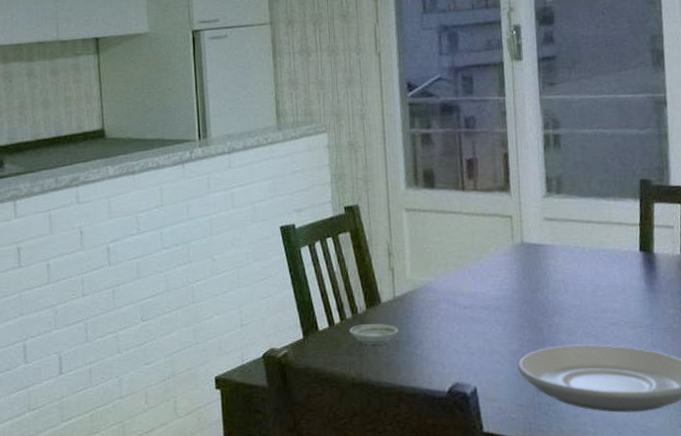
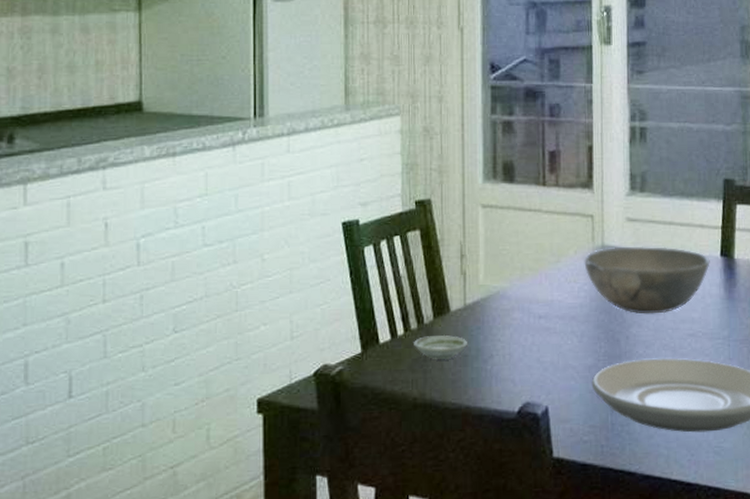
bowl: none [505,243,630,305] -> present [584,246,710,314]

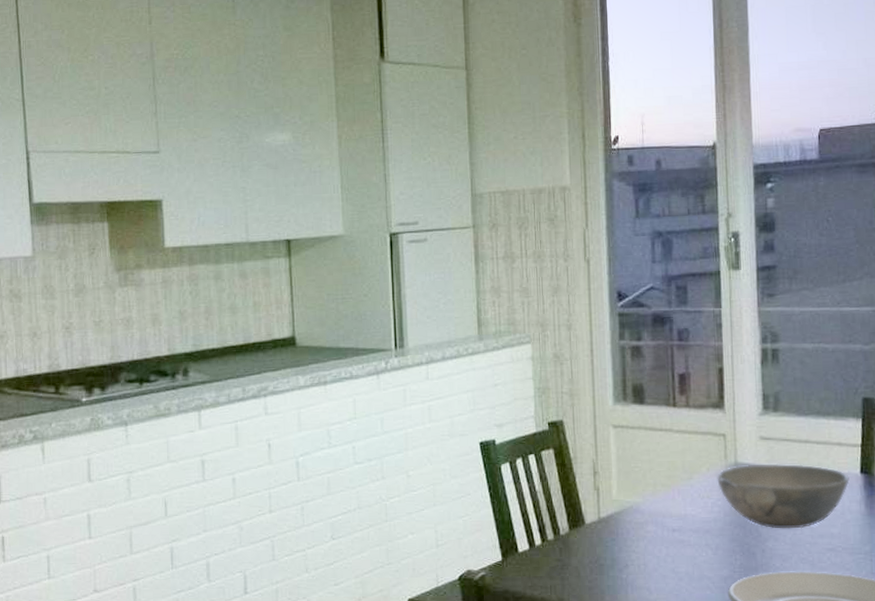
saucer: present [414,334,469,360] -> none [551,545,604,569]

